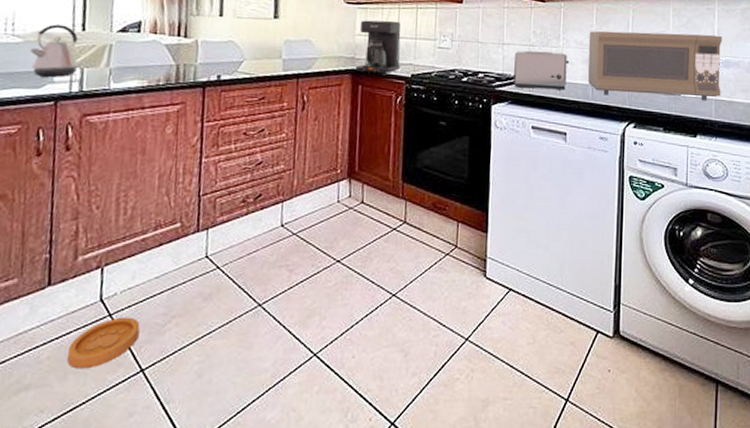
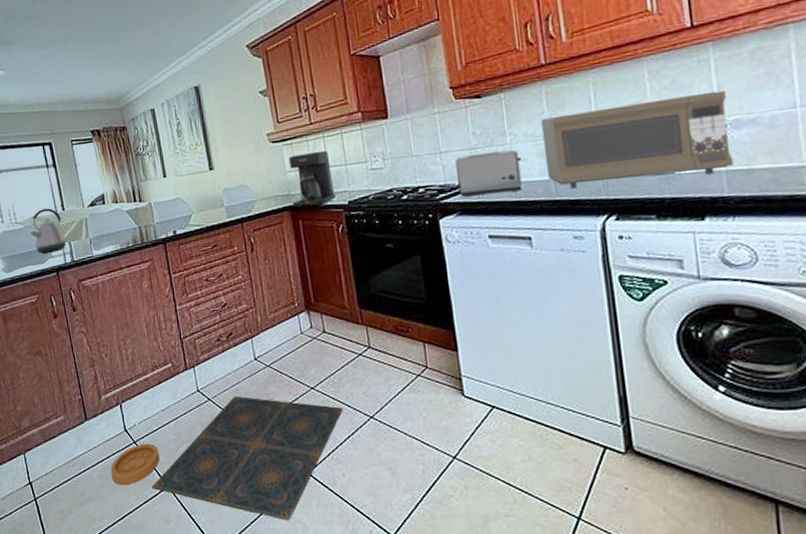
bath mat: none [120,266,366,410] -> present [151,397,343,521]

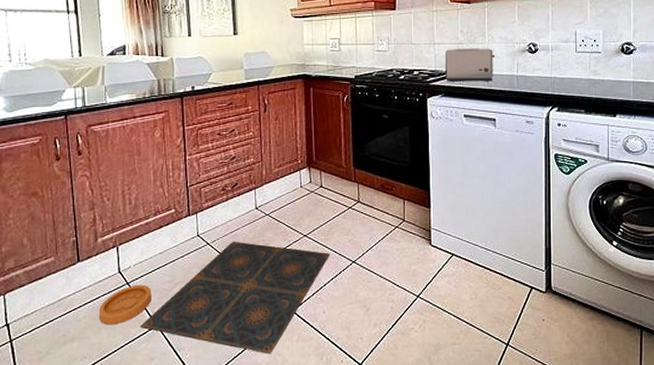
kettle: present [30,208,67,254] -> none [40,53,81,96]
coffee maker: present [288,150,336,208] -> none [306,30,344,77]
microwave: present [540,90,734,189] -> none [512,22,639,84]

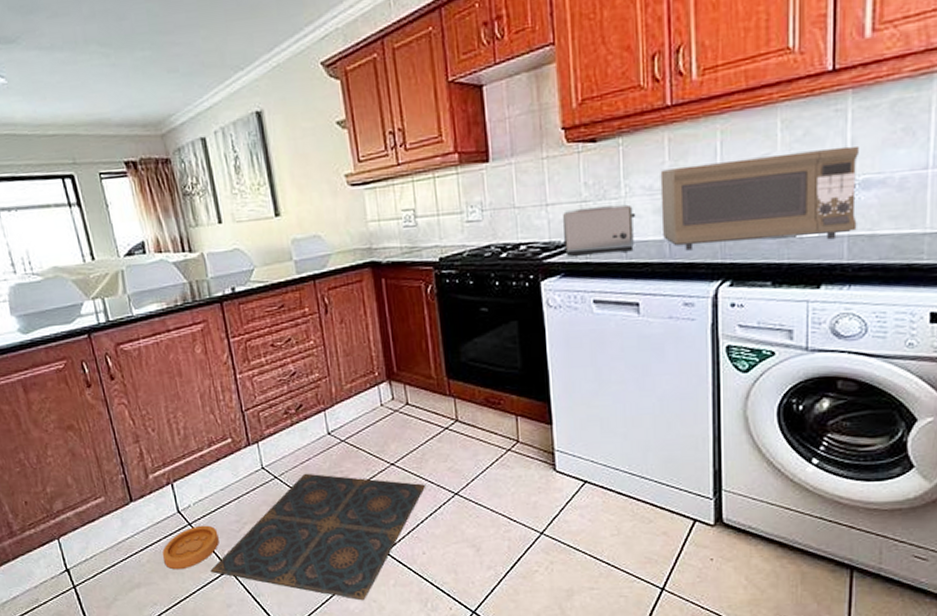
microwave: none [512,22,639,84] -> present [660,145,859,251]

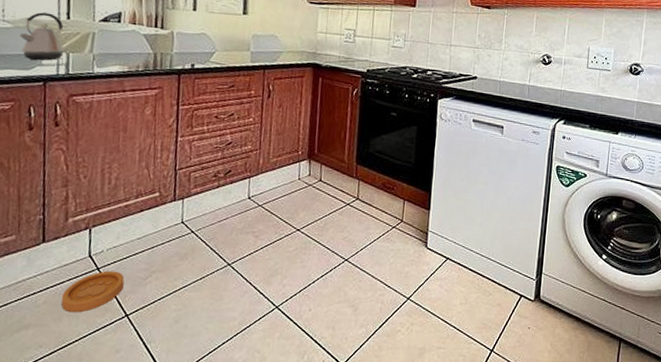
kettle: none [51,257,100,312] -> present [19,12,66,60]
bath mat: present [210,474,425,601] -> none [107,232,322,351]
toaster: present [562,204,636,256] -> none [457,51,510,89]
microwave: present [660,145,859,251] -> none [525,36,648,103]

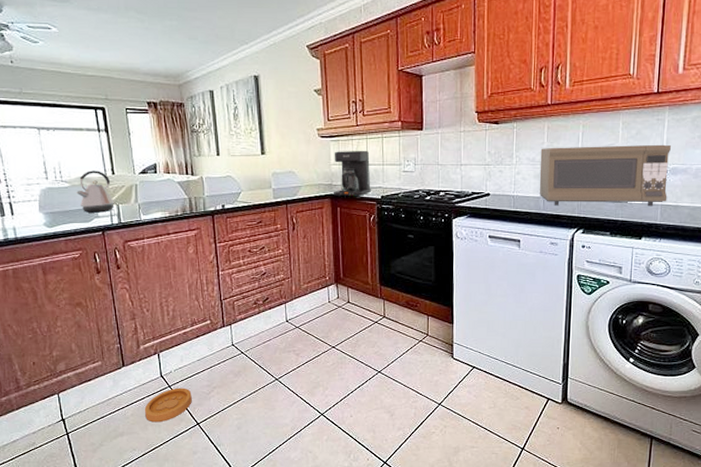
coffee maker: none [316,19,359,68] -> present [333,150,371,197]
microwave: none [525,36,648,103] -> present [539,144,671,207]

